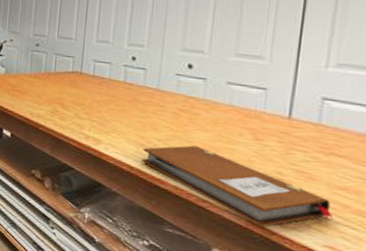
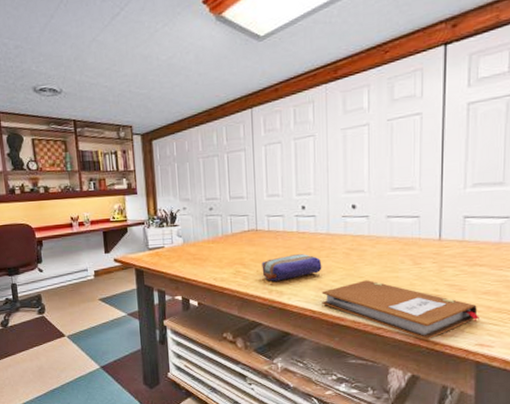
pencil case: none [81,104,147,129] -> present [261,254,322,281]

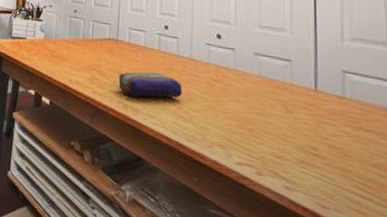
notebook: present [321,280,479,341] -> none [180,117,370,209]

